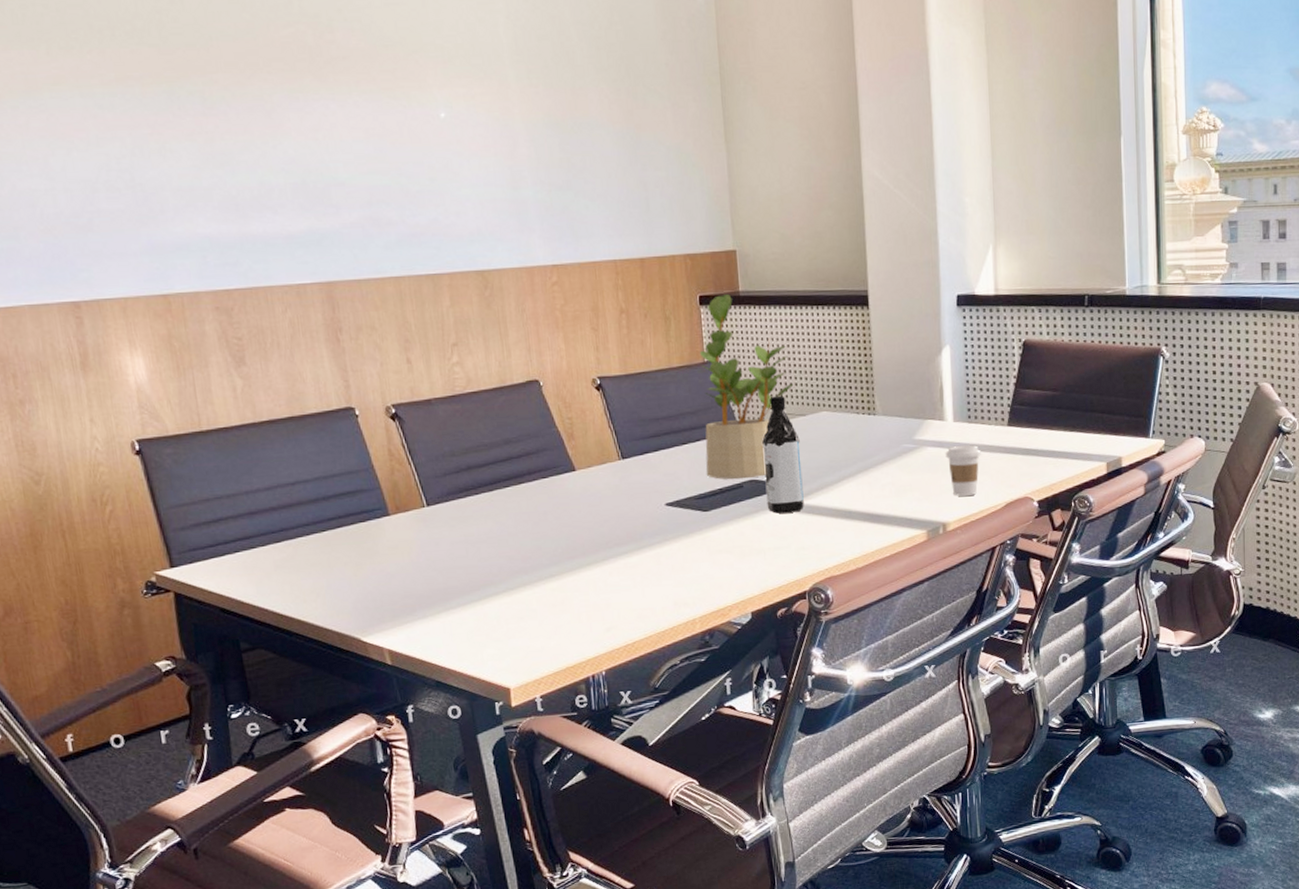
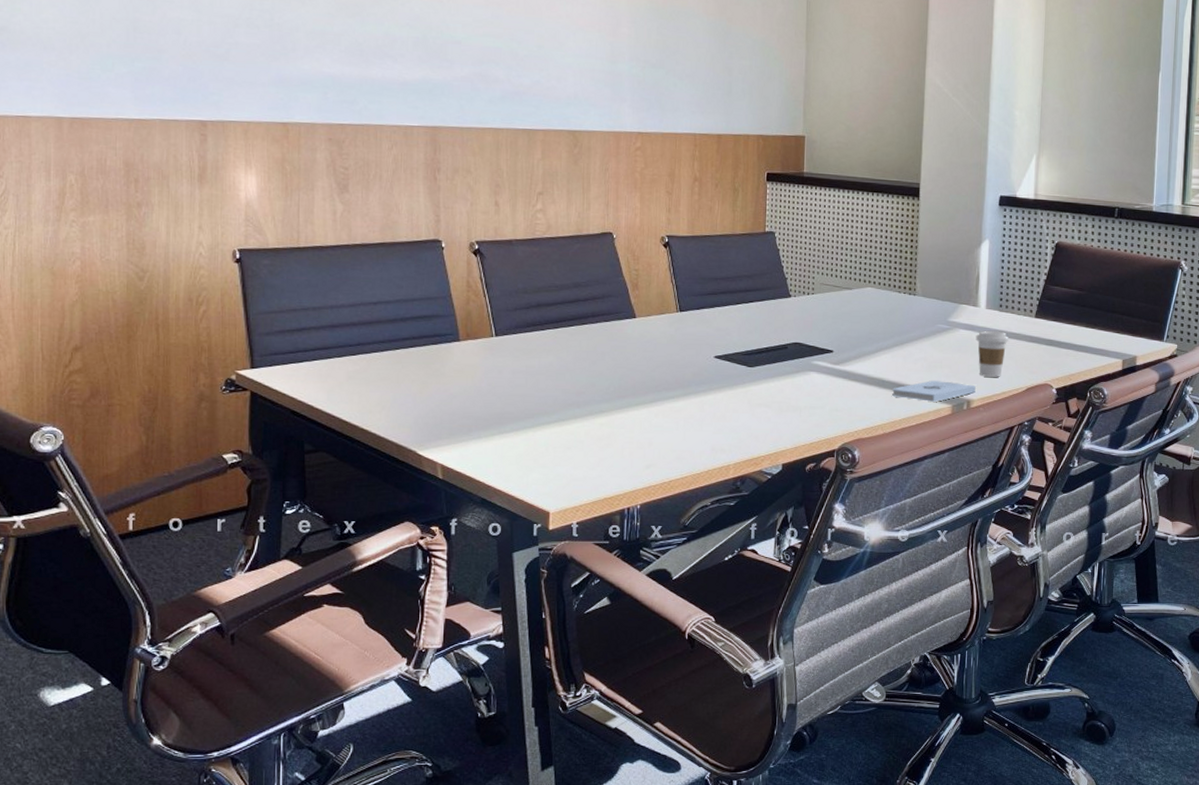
potted plant: present [699,293,793,479] -> none [755,173,844,341]
water bottle: present [761,395,804,514] -> none [807,269,844,376]
notepad: none [861,505,951,530] -> present [892,381,976,402]

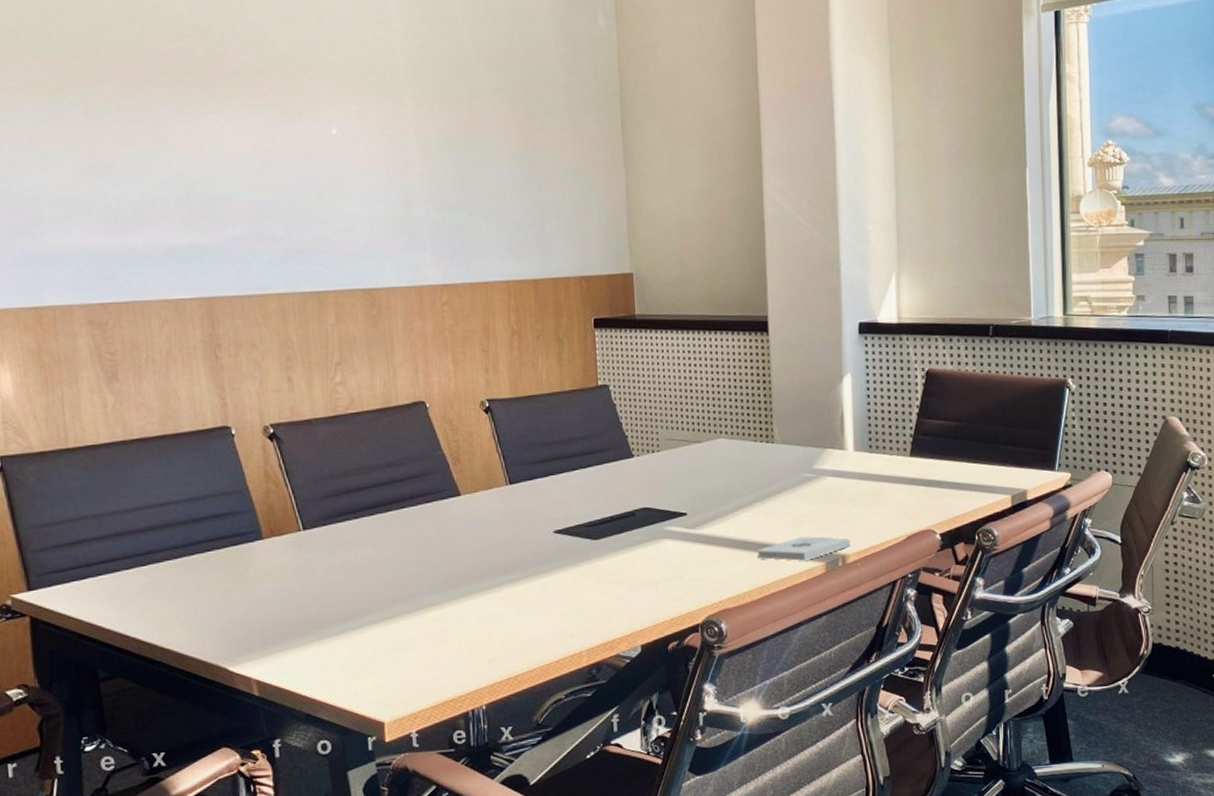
coffee cup: present [975,331,1009,377] -> none [845,476,882,528]

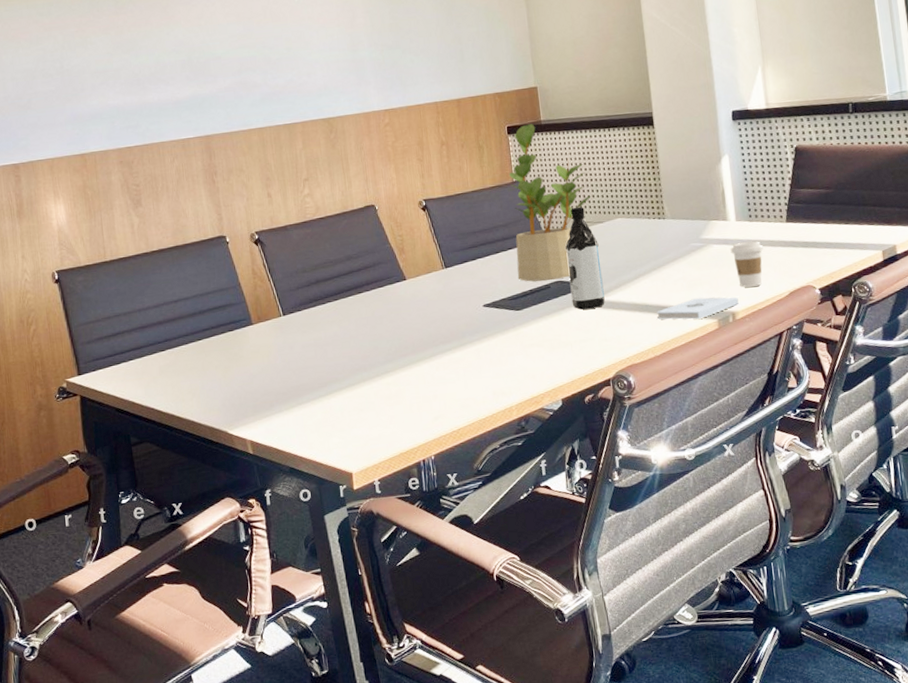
potted plant: none [592,317,689,507] -> present [508,123,591,282]
water bottle: none [655,421,699,543] -> present [564,206,605,310]
coffee cup: none [845,476,882,528] -> present [730,241,763,288]

